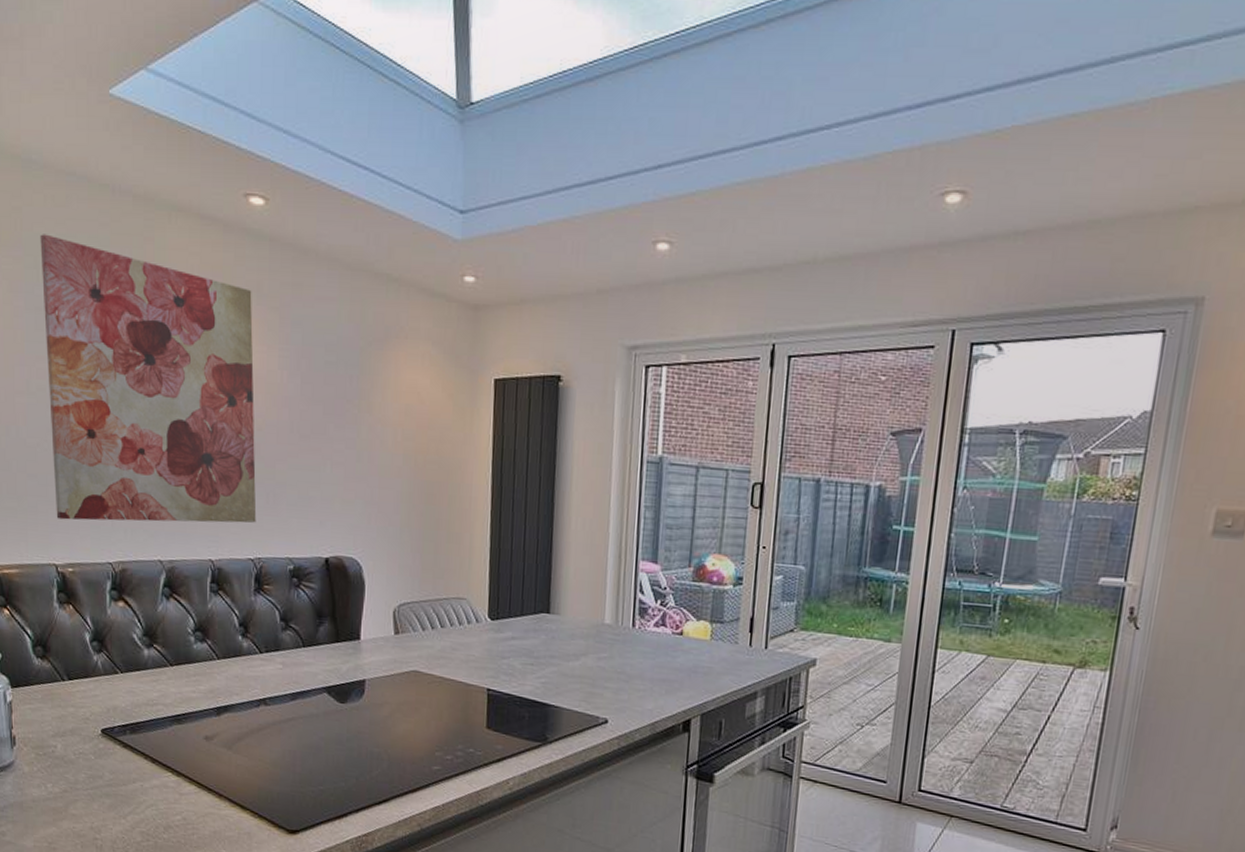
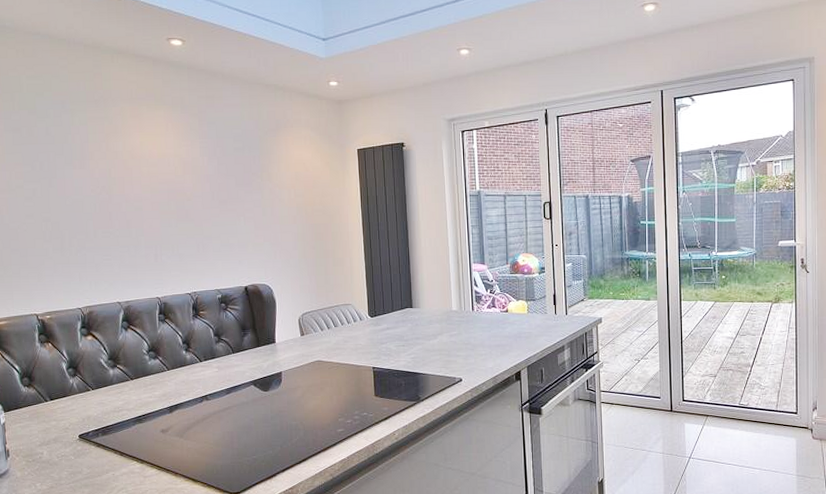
wall art: present [40,234,257,523] -> none [14,76,191,280]

